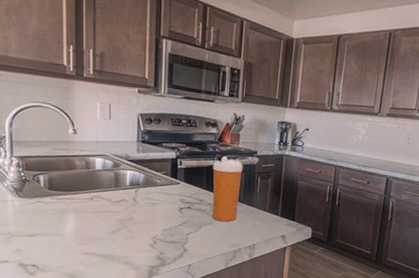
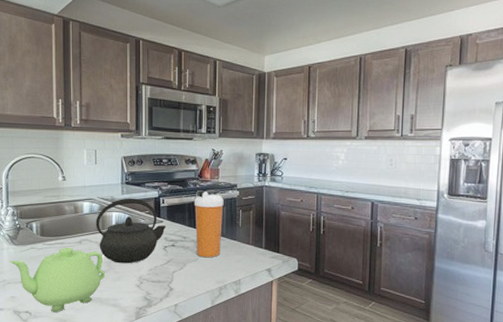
teapot: none [14,203,118,267] -> present [9,247,106,312]
kettle: none [108,156,182,223] -> present [96,198,166,264]

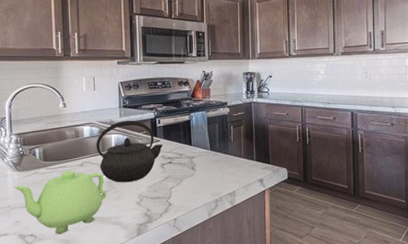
shaker bottle: present [194,190,224,258] -> none [188,108,216,173]

